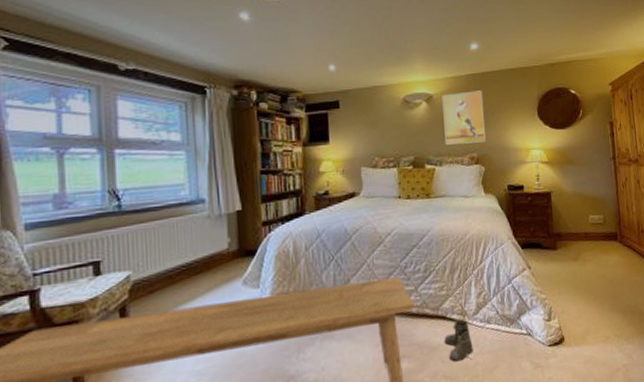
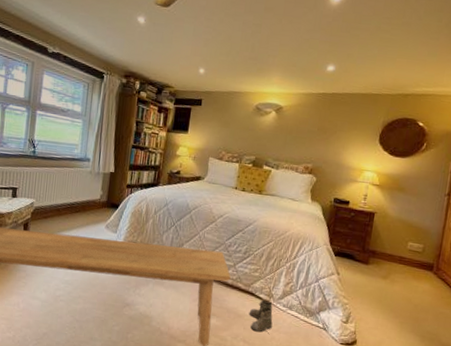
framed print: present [442,90,486,145] -> none [285,108,330,156]

